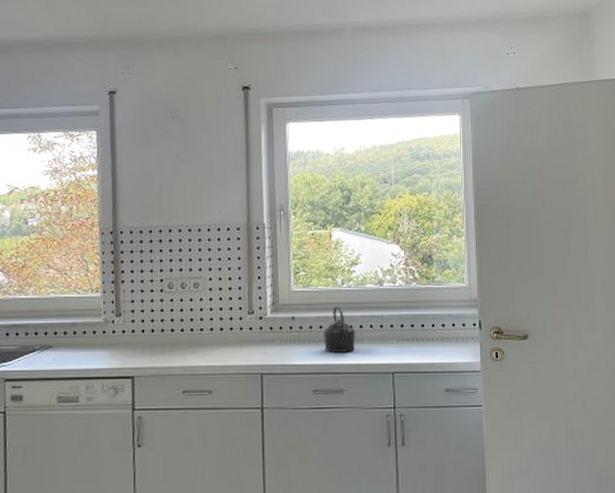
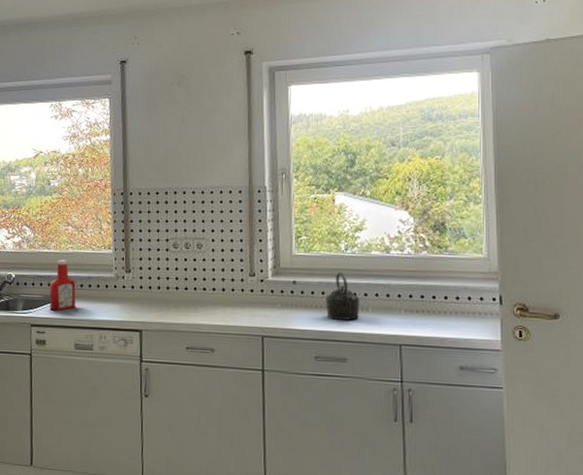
ketchup bottle: none [27,306,59,362] -> present [49,259,76,311]

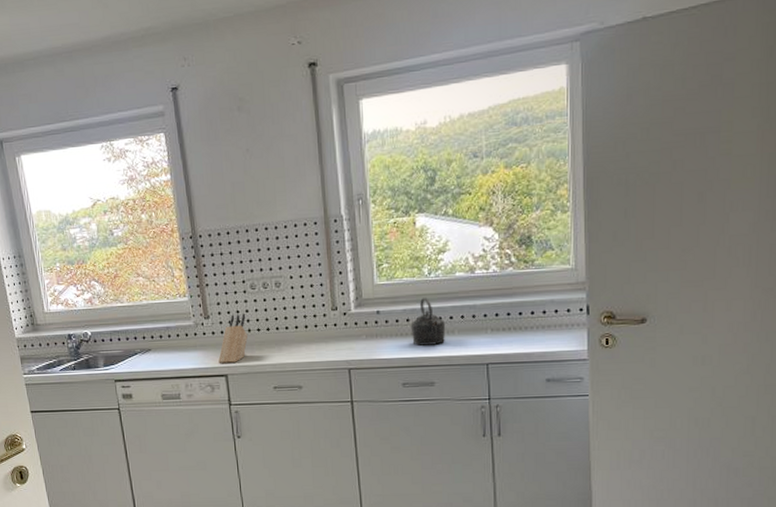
ketchup bottle: present [49,259,76,311] -> none [128,312,157,365]
knife block: none [135,270,166,319] -> present [218,313,248,363]

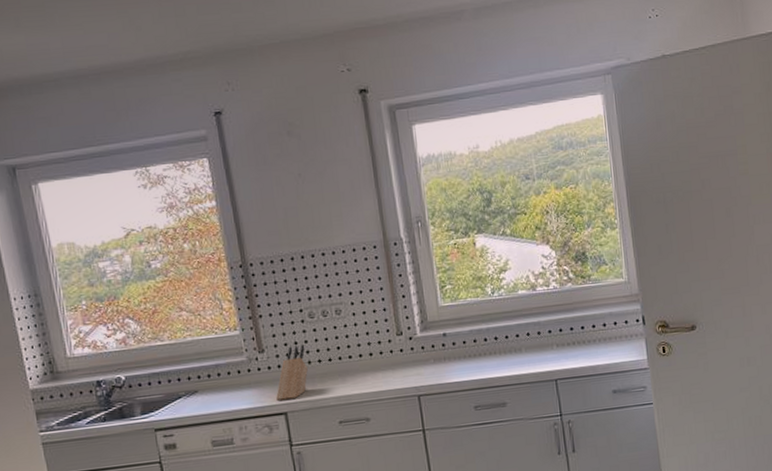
kettle: present [410,298,446,346] -> none [478,317,513,366]

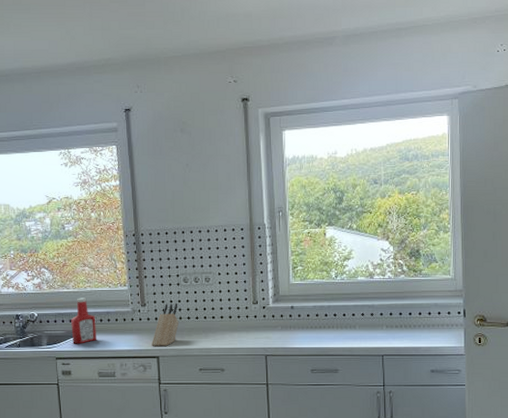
ketchup bottle: none [170,350,205,410] -> present [71,298,96,344]

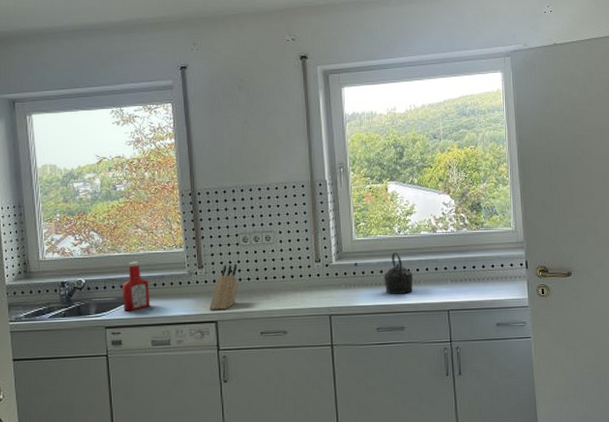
kettle: none [319,297,349,337] -> present [384,252,413,294]

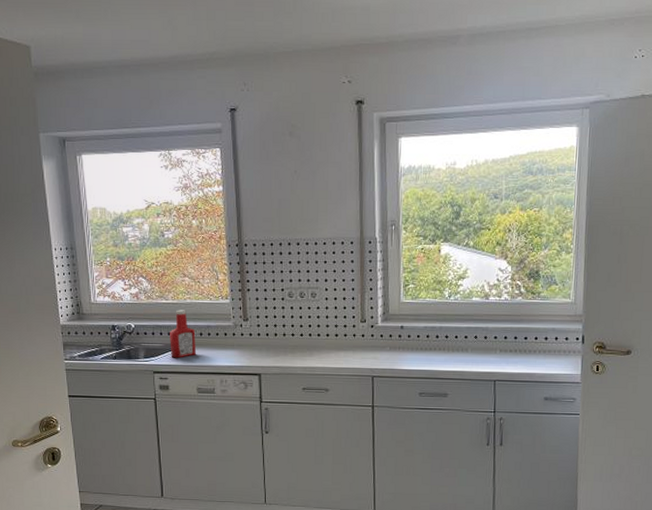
knife block: present [209,263,238,310] -> none [253,318,282,363]
kettle: present [384,252,413,294] -> none [430,318,461,360]

